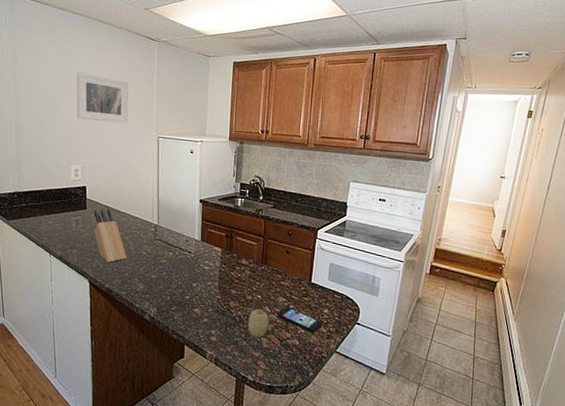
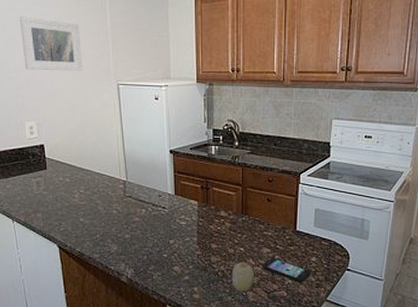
knife block: present [93,208,127,263] -> none [55,166,97,225]

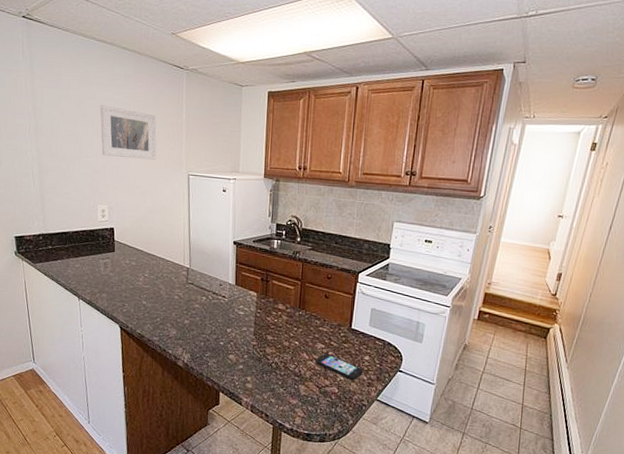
fruit: present [231,262,254,291] -> none [284,356,307,385]

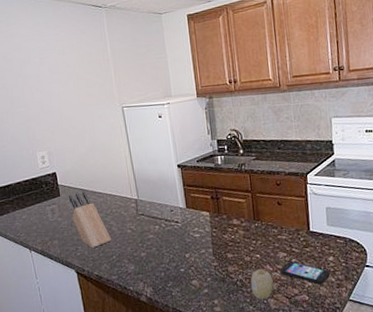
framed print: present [100,105,157,160] -> none [25,54,88,103]
knife block: none [122,250,159,307] -> present [68,191,112,248]
fruit: none [284,356,307,385] -> present [250,269,273,299]

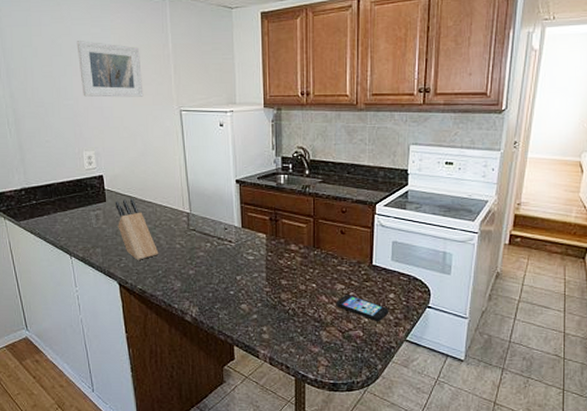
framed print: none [25,54,88,103] -> present [76,41,144,98]
fruit: present [250,269,273,299] -> none [303,300,327,331]

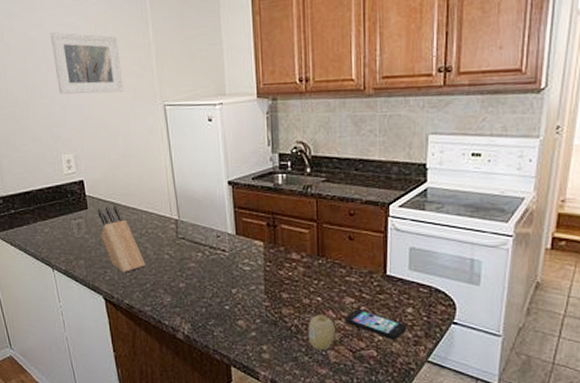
fruit: none [303,300,327,331] -> present [307,315,335,350]

